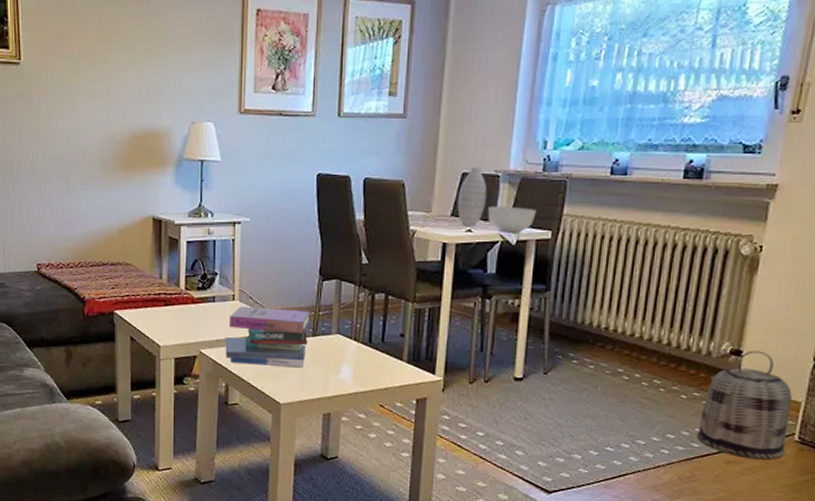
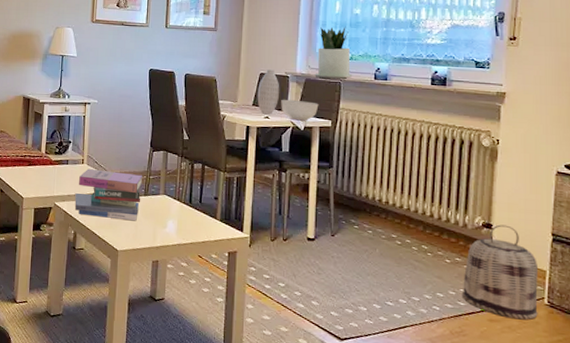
planter: none [533,105,583,177] -> present [315,27,353,80]

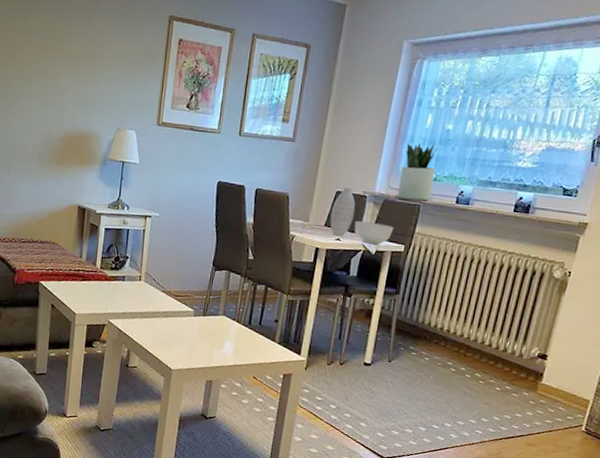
books: present [74,168,143,221] -> none [129,286,203,341]
basket: present [461,224,538,320] -> none [505,355,584,445]

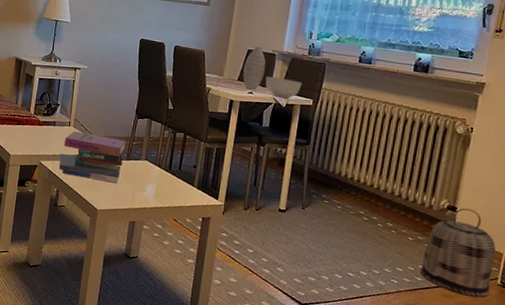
books: none [129,286,203,341] -> present [59,131,127,184]
planter: present [394,143,437,202] -> none [301,8,339,60]
basket: none [505,355,584,445] -> present [420,208,496,298]

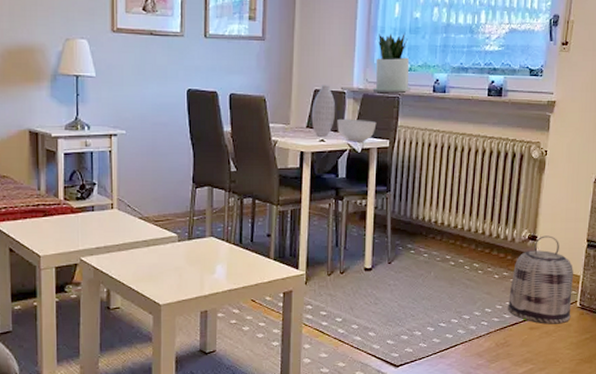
books: present [59,131,127,184] -> none [105,214,186,270]
planter: none [301,8,339,60] -> present [372,33,412,94]

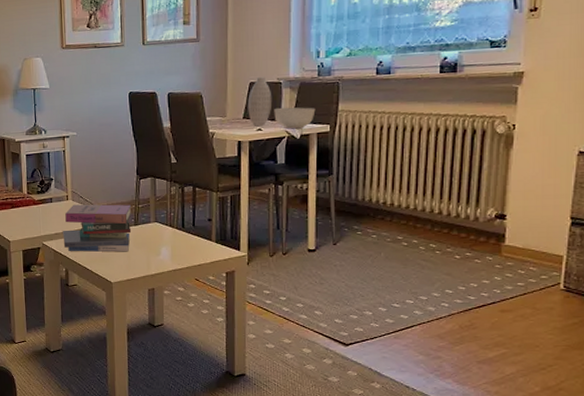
books: none [105,214,186,270] -> present [63,204,132,252]
planter: present [372,33,412,94] -> none [310,19,352,81]
basket: present [507,235,573,324] -> none [472,213,554,307]

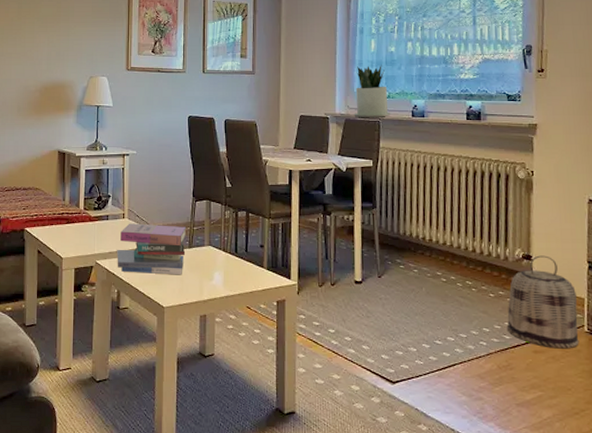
vase: present [247,77,273,126] -> none [298,111,321,157]
bowl: present [274,107,316,130] -> none [322,141,360,162]
planter: none [310,19,352,81] -> present [354,65,391,118]
basket: none [472,213,554,307] -> present [506,255,579,349]

